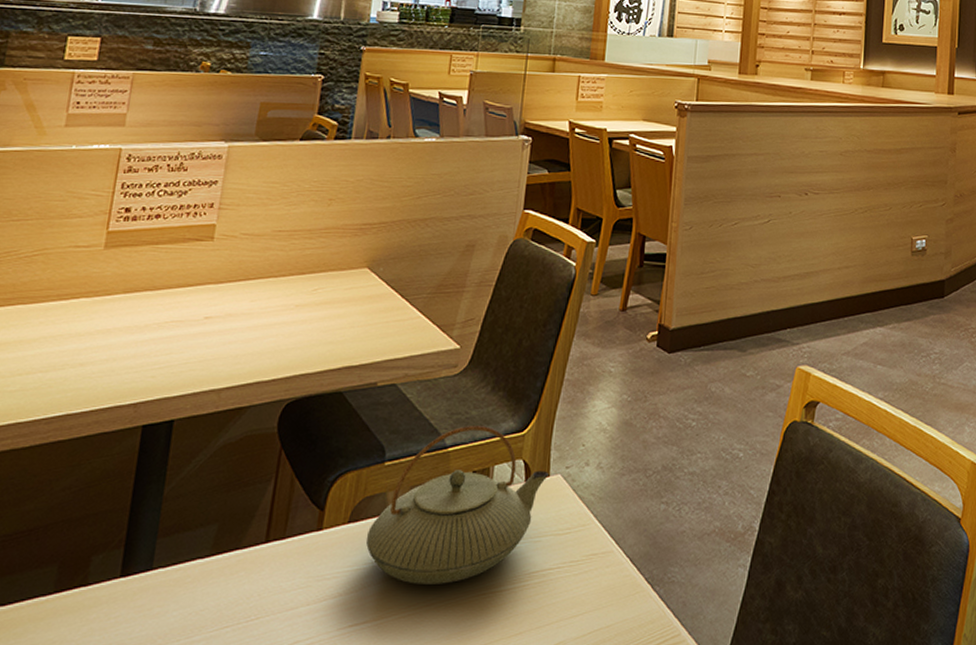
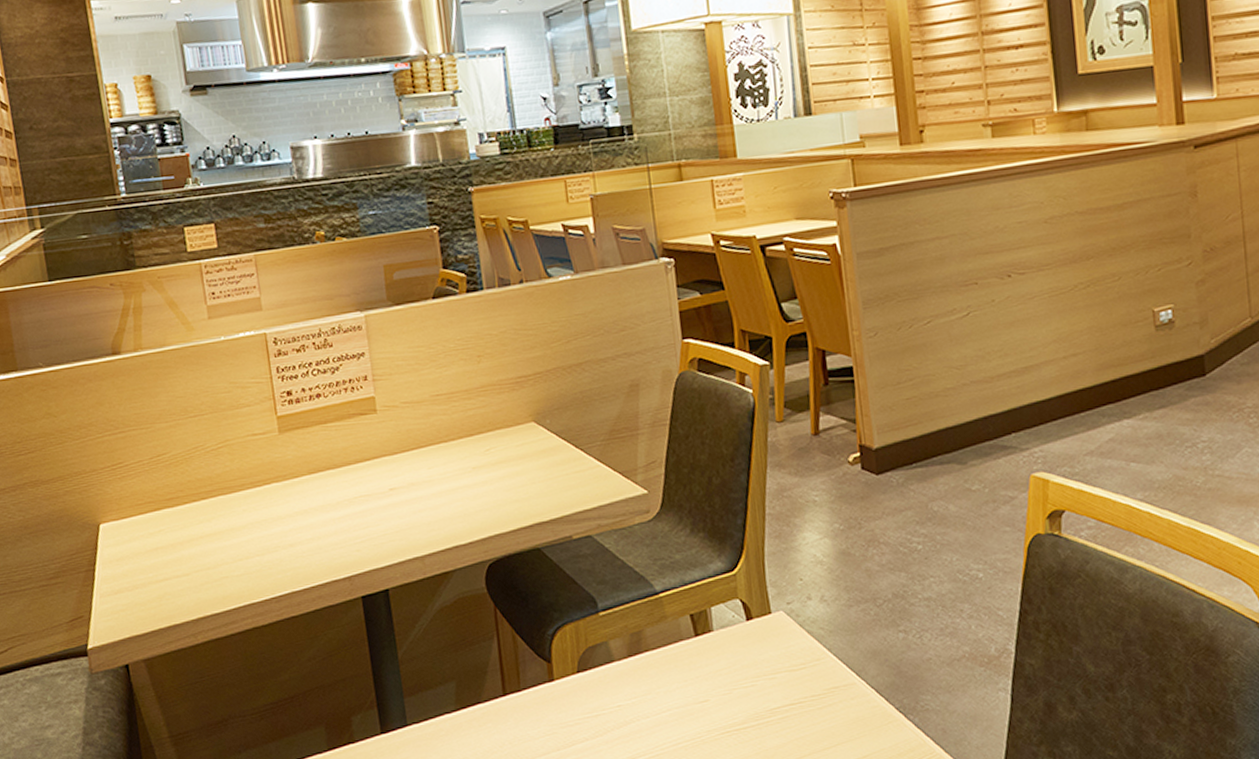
teapot: present [366,426,550,584] -> none [598,569,771,726]

